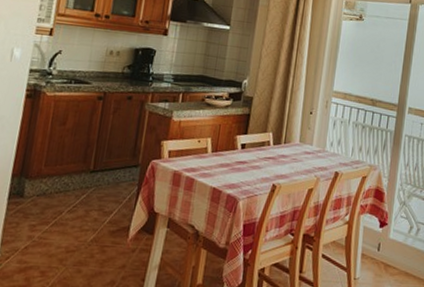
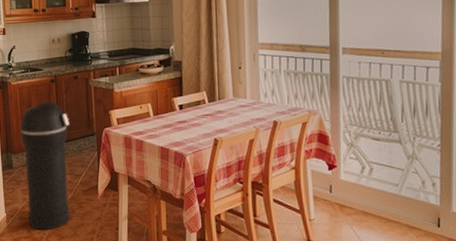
trash can: none [28,120,112,278] -> present [19,101,70,230]

